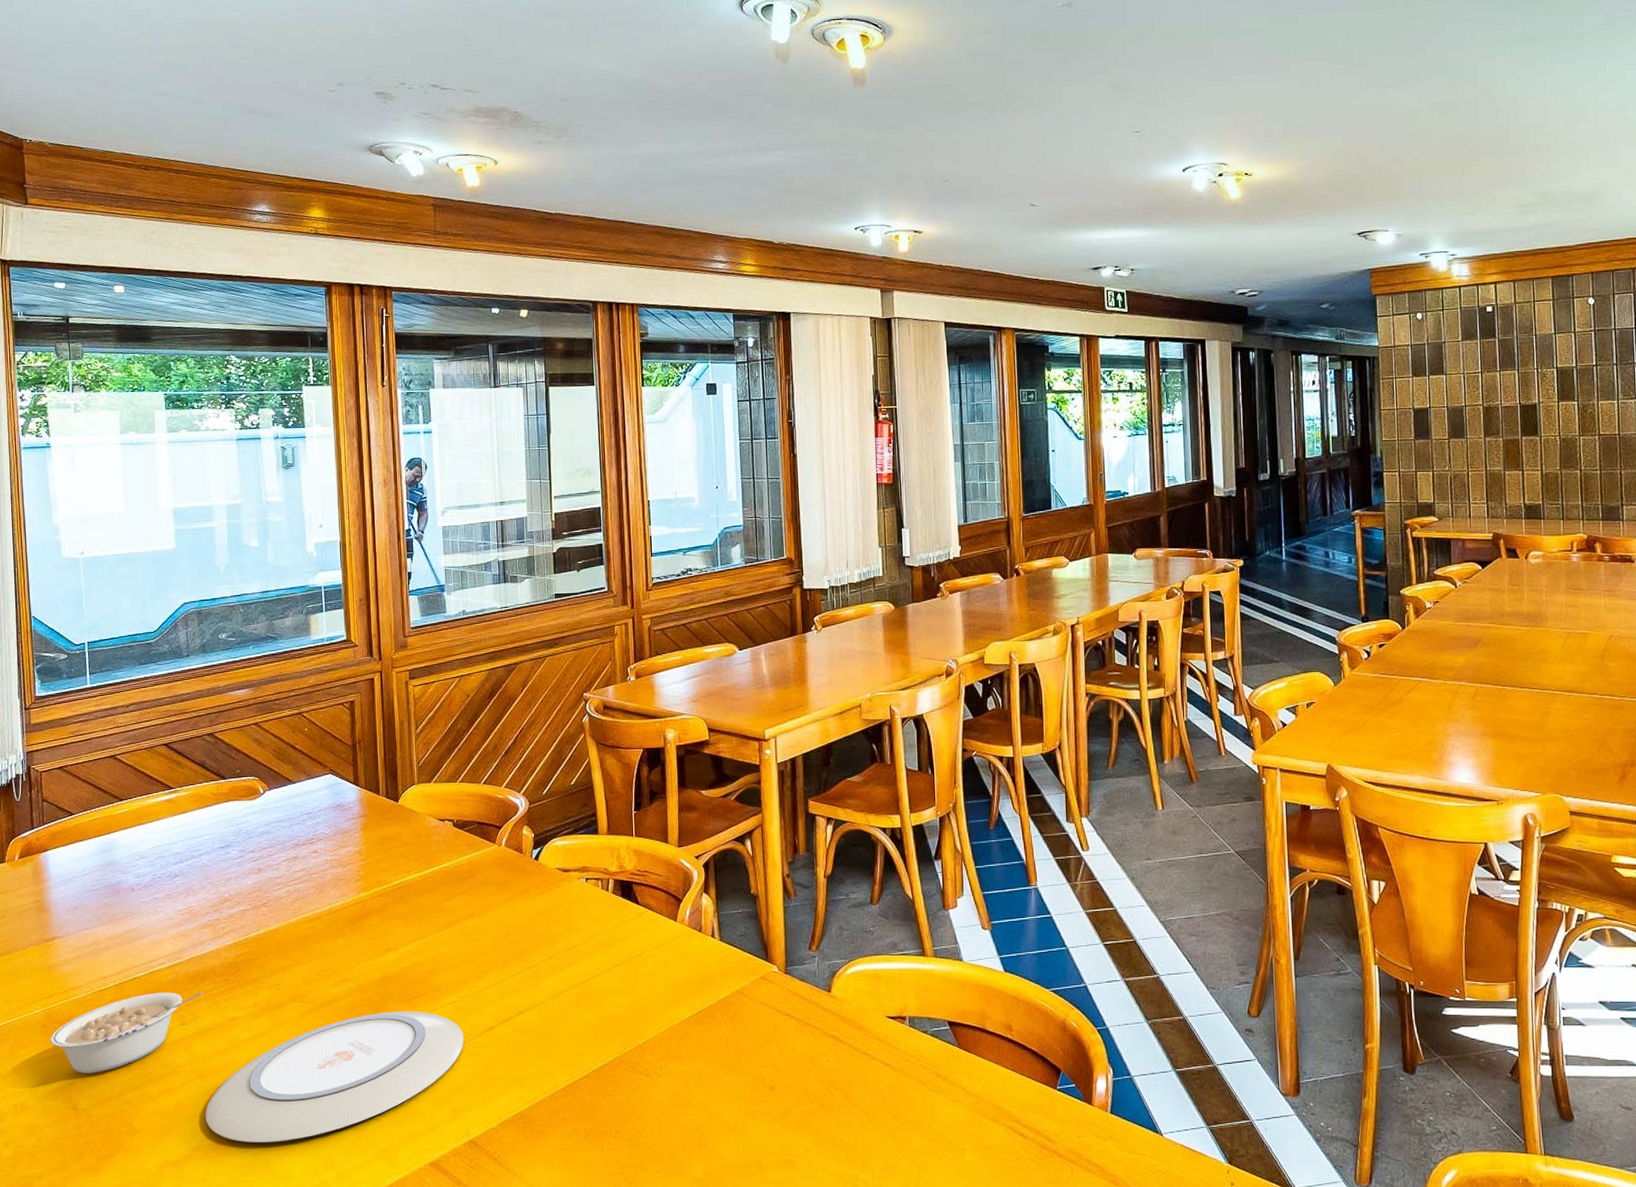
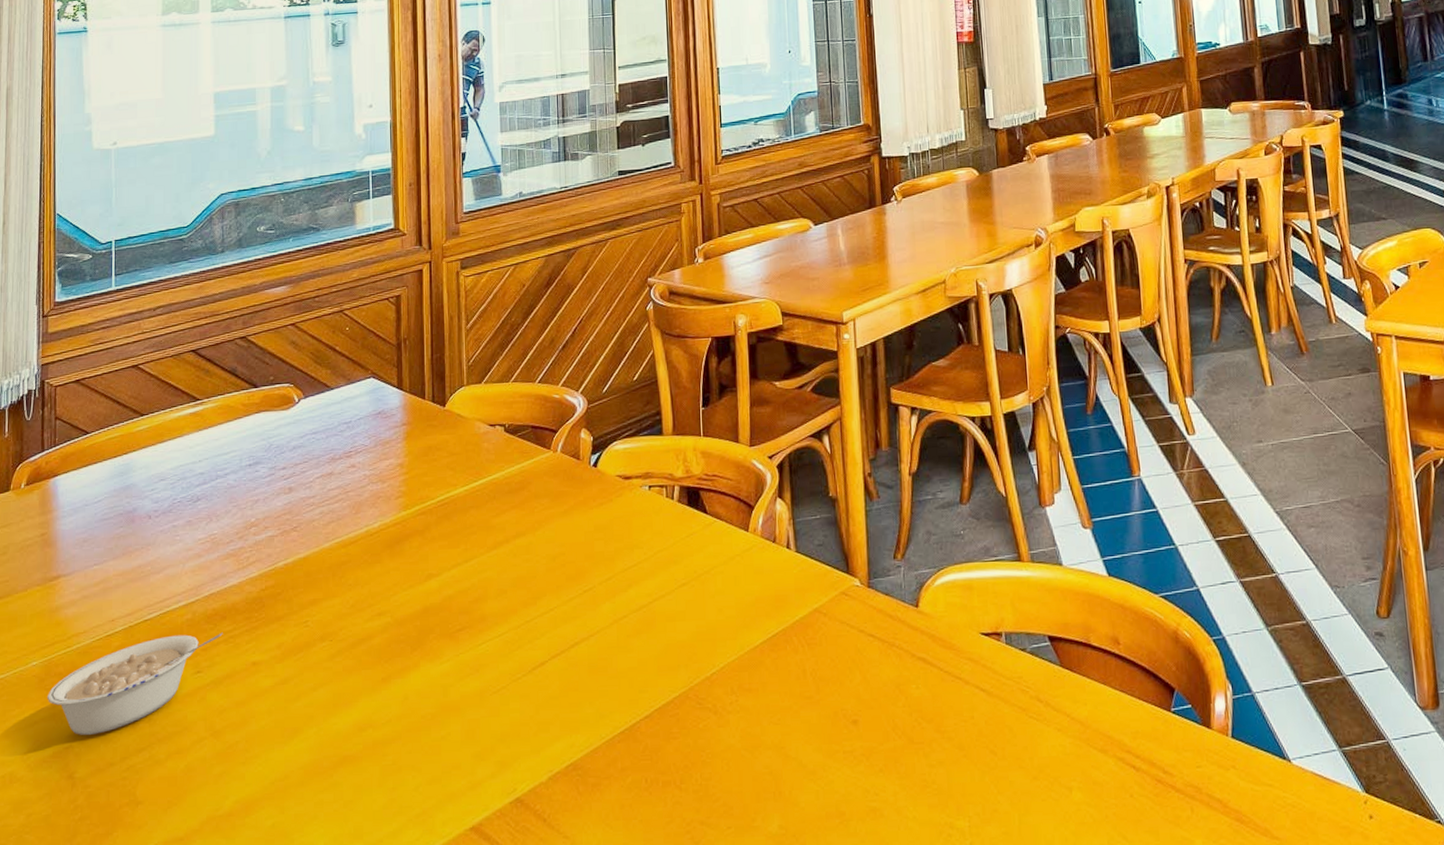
plate: present [205,1011,464,1143] -> none [218,646,512,812]

